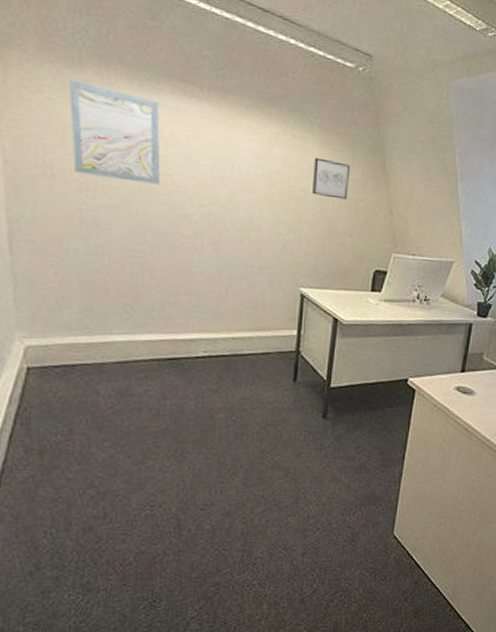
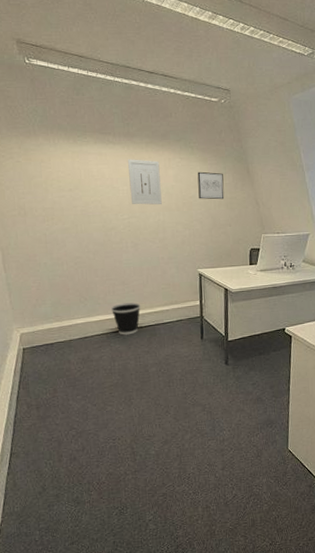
wall art: present [69,79,161,185] -> none [29,146,94,210]
wastebasket: none [168,320,214,365] -> present [110,302,141,335]
wall art: none [215,124,263,193] -> present [128,159,162,205]

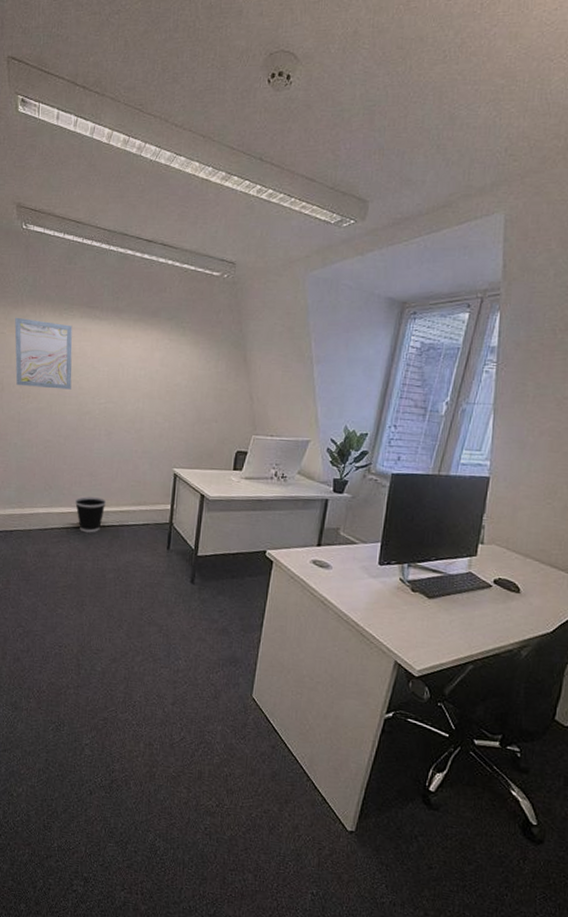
wall art: none [29,146,94,210] -> present [14,317,73,390]
wall art: present [128,159,162,205] -> none [110,337,146,390]
wall art: present [197,171,225,200] -> none [184,356,216,391]

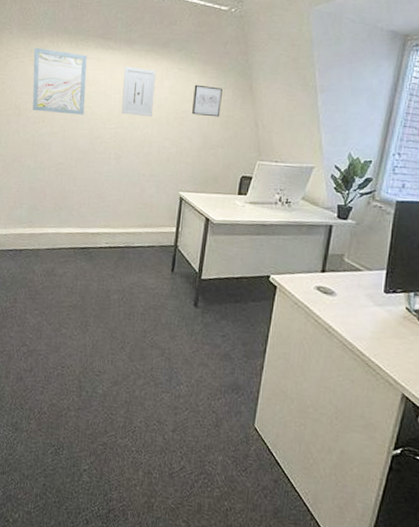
wastebasket: present [74,496,107,533] -> none [82,218,114,254]
wall art: none [110,337,146,390] -> present [121,66,156,116]
wall art: none [184,356,216,391] -> present [192,84,222,117]

